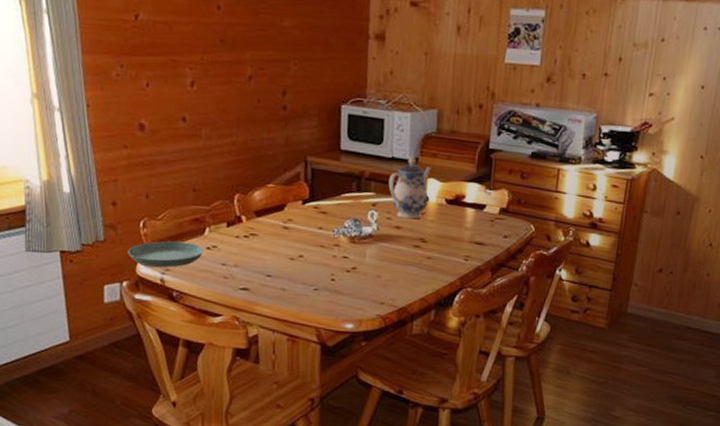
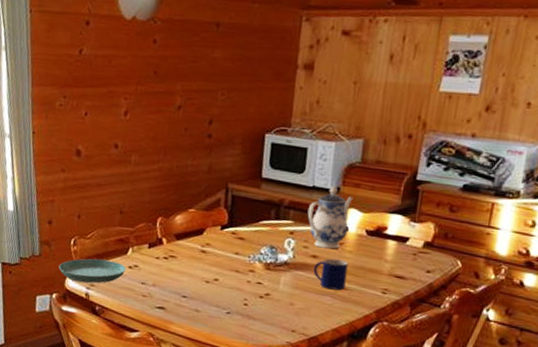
mug: none [397,228,431,260] -> present [313,258,349,291]

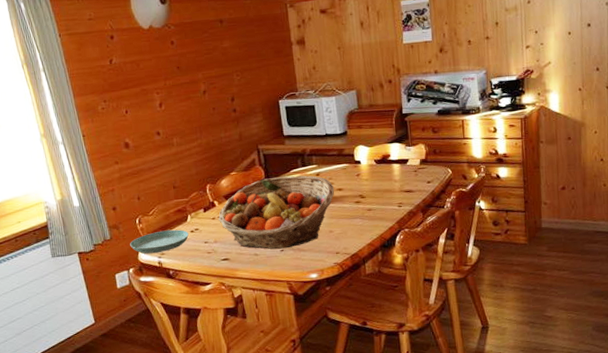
fruit basket: none [163,224,308,312] -> present [218,175,335,249]
teapot: present [307,186,353,249] -> none [326,131,361,182]
mug: present [313,258,349,291] -> none [341,187,369,213]

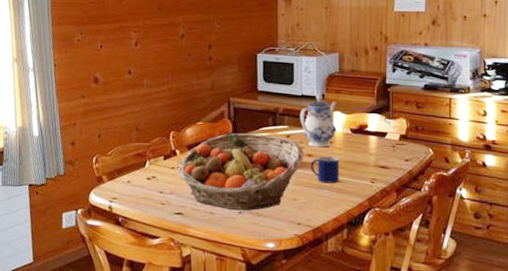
saucer: present [130,229,189,254] -> none [83,173,145,197]
teapot: none [326,131,361,182] -> present [300,94,336,148]
mug: none [341,187,369,213] -> present [310,156,340,184]

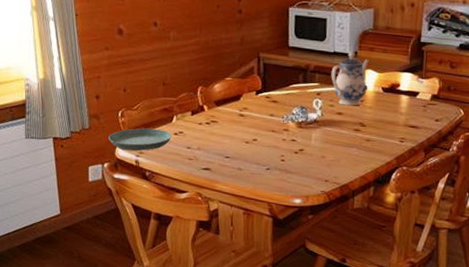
saucer: none [83,173,145,197] -> present [108,128,172,151]
fruit basket: present [178,133,304,211] -> none [206,89,334,168]
mug: present [310,156,340,184] -> none [339,114,370,142]

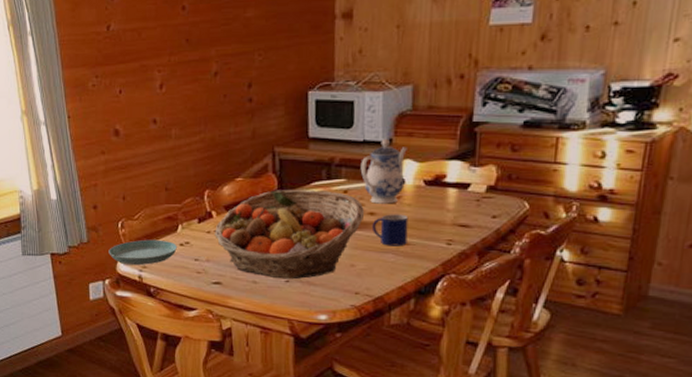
fruit basket: none [206,89,334,168] -> present [215,190,365,280]
mug: none [339,114,370,142] -> present [371,214,409,246]

